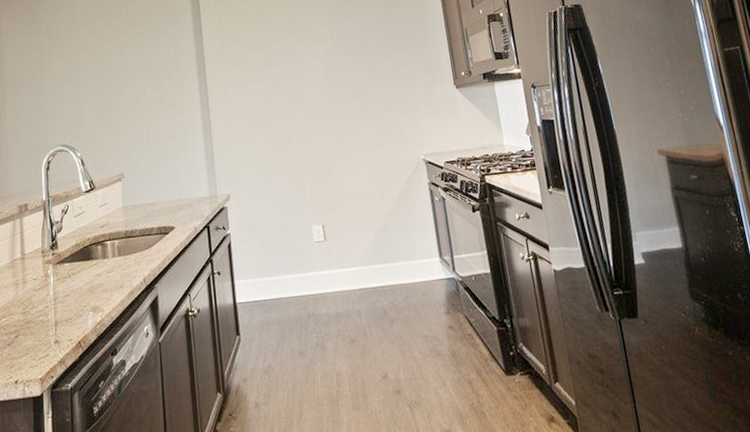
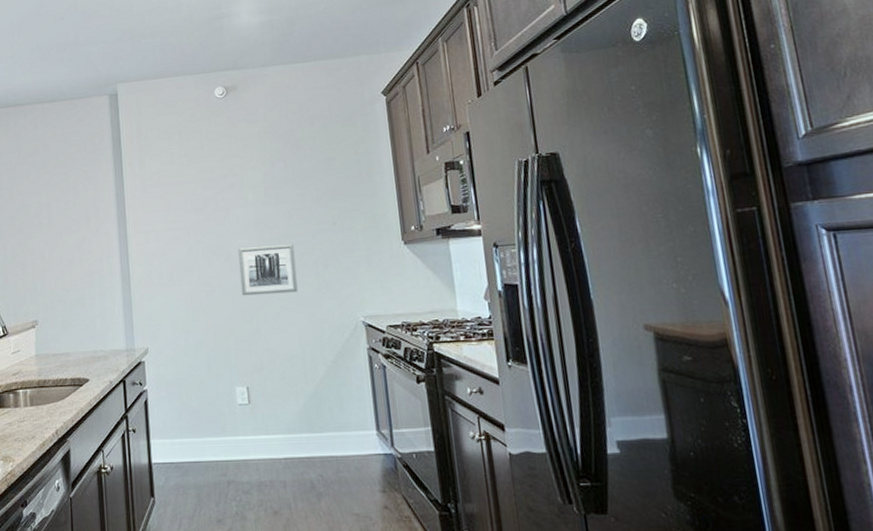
wall art: none [310,92,365,141] -> present [238,244,298,296]

